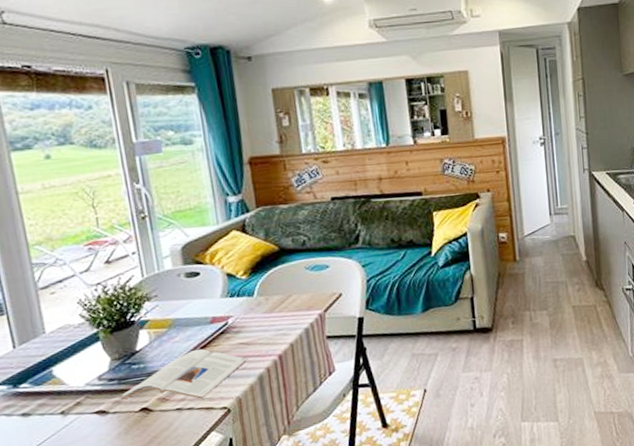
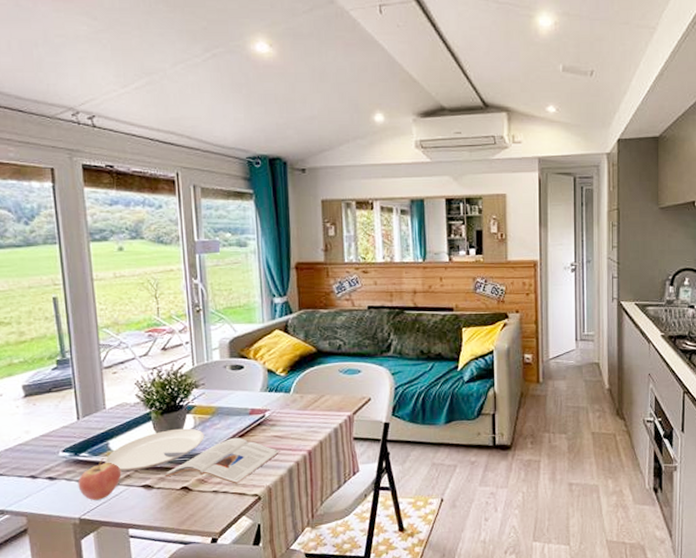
fruit: none [20,387,71,435] -> present [78,458,122,500]
plate: none [49,344,162,399] -> present [105,428,205,471]

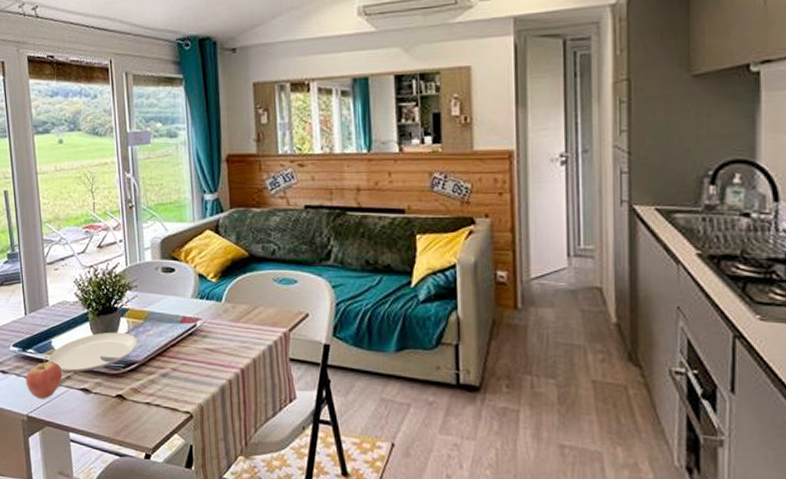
magazine: present [164,437,280,484] -> none [101,346,212,398]

